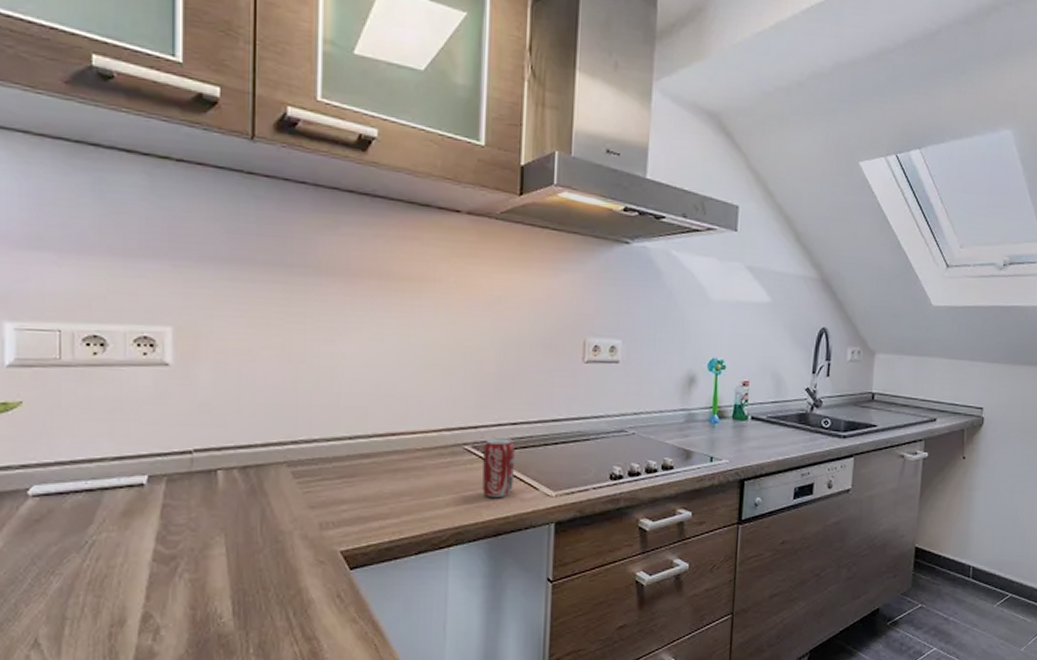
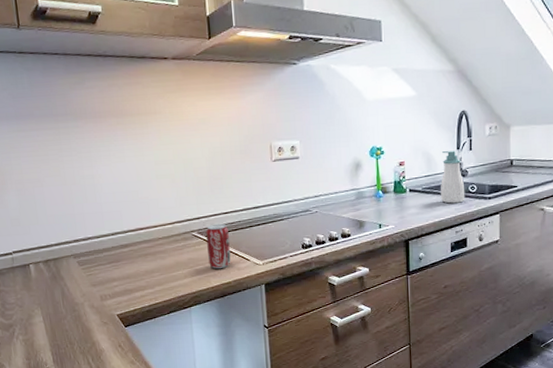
soap bottle: none [788,374,817,439] -> present [441,151,465,204]

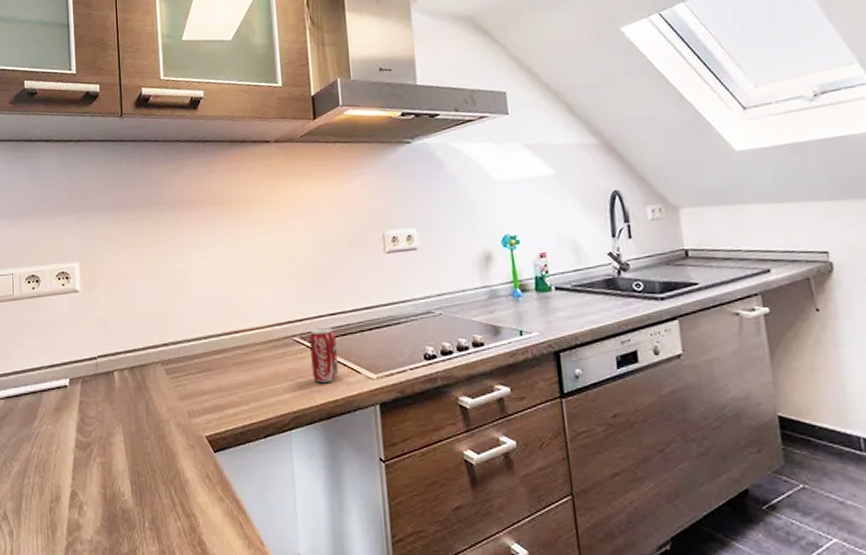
soap bottle: present [441,151,465,204] -> none [593,239,630,305]

